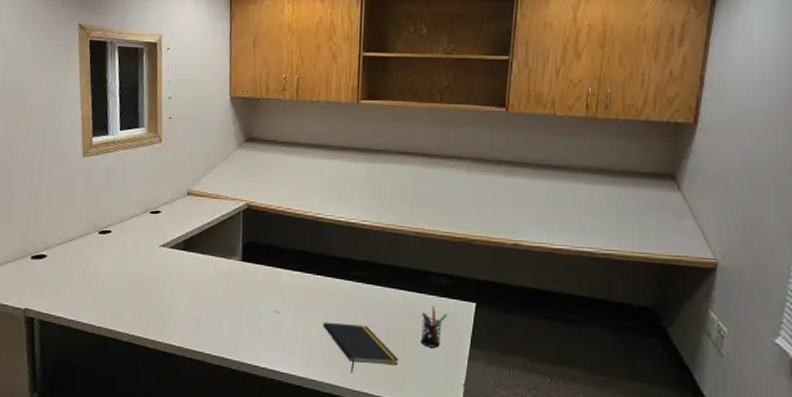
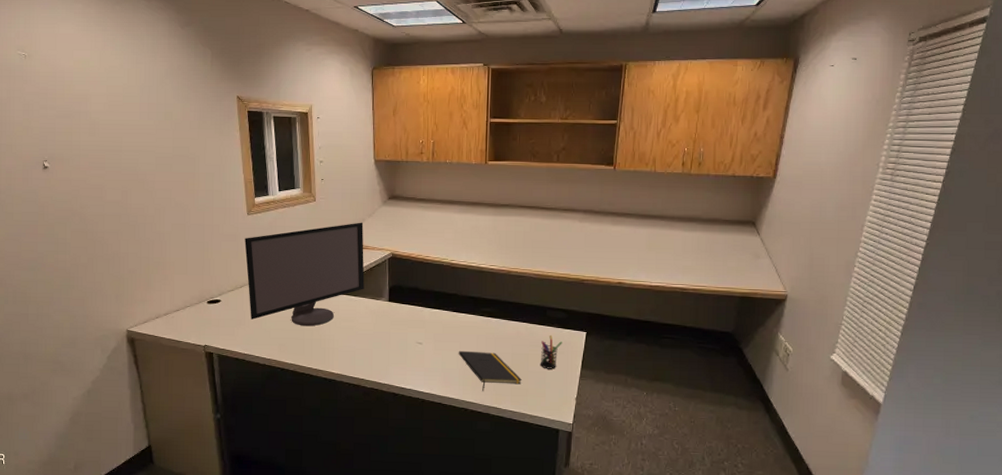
computer monitor: none [78,167,215,289] -> present [245,222,365,327]

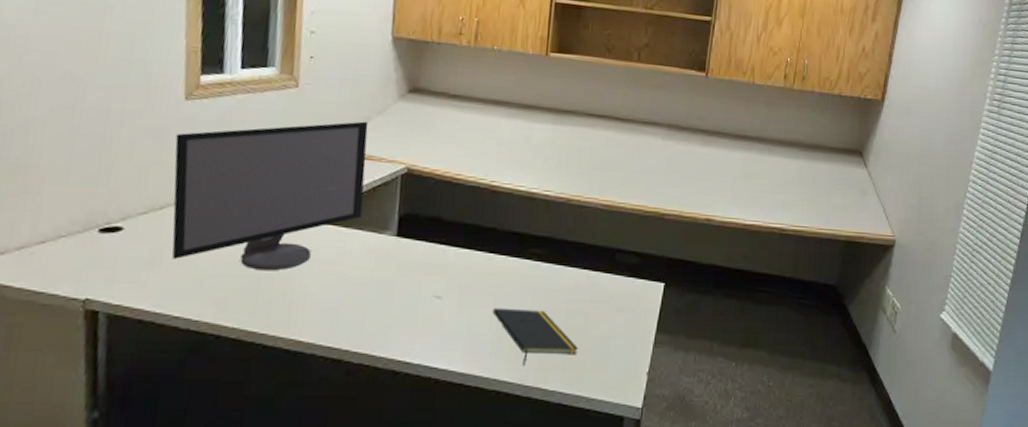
pen holder: present [540,334,562,369] -> none [603,286,634,334]

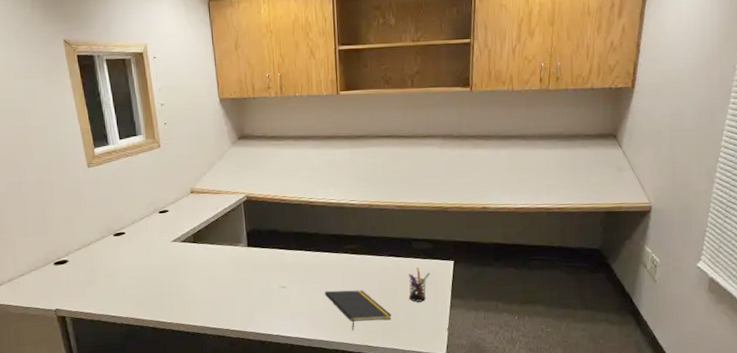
computer monitor: present [172,121,369,271] -> none [87,166,221,280]
pen holder: none [603,286,634,334] -> present [409,266,430,302]

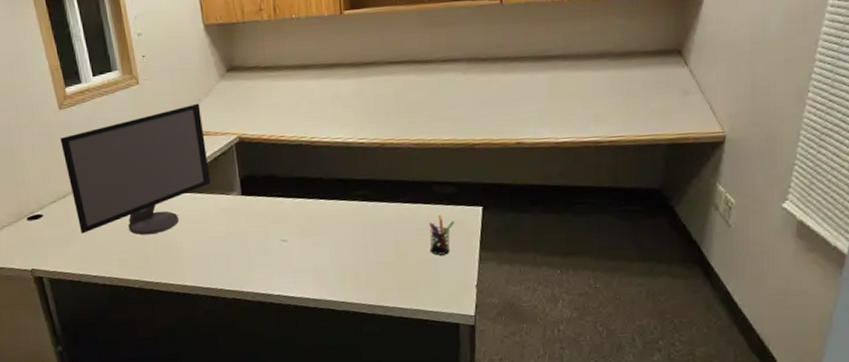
computer monitor: none [87,166,221,280] -> present [60,103,211,235]
notepad: present [324,290,393,330] -> none [331,242,411,289]

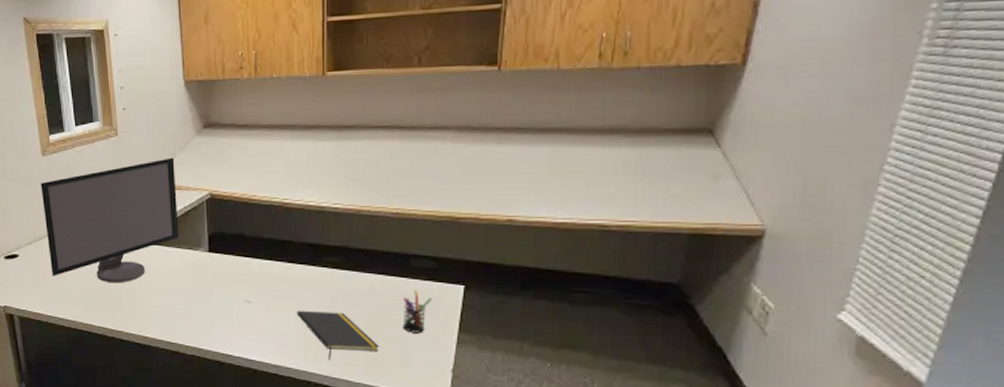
notepad: none [331,242,411,289] -> present [296,310,380,360]

